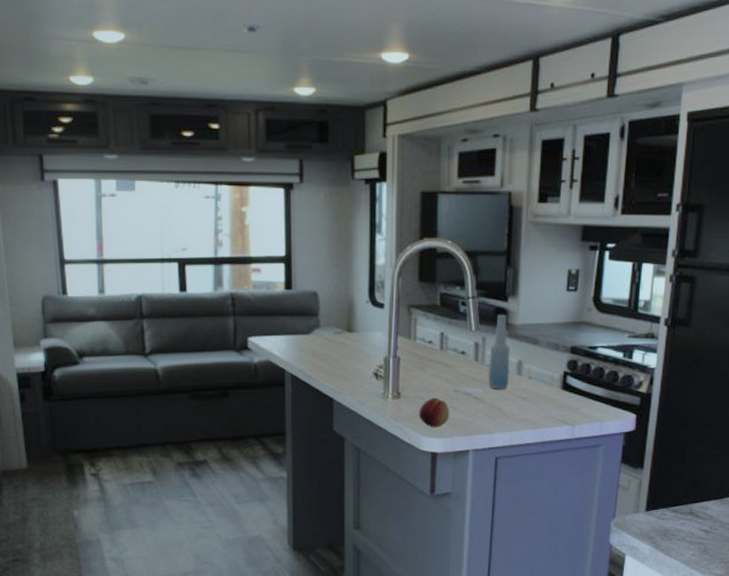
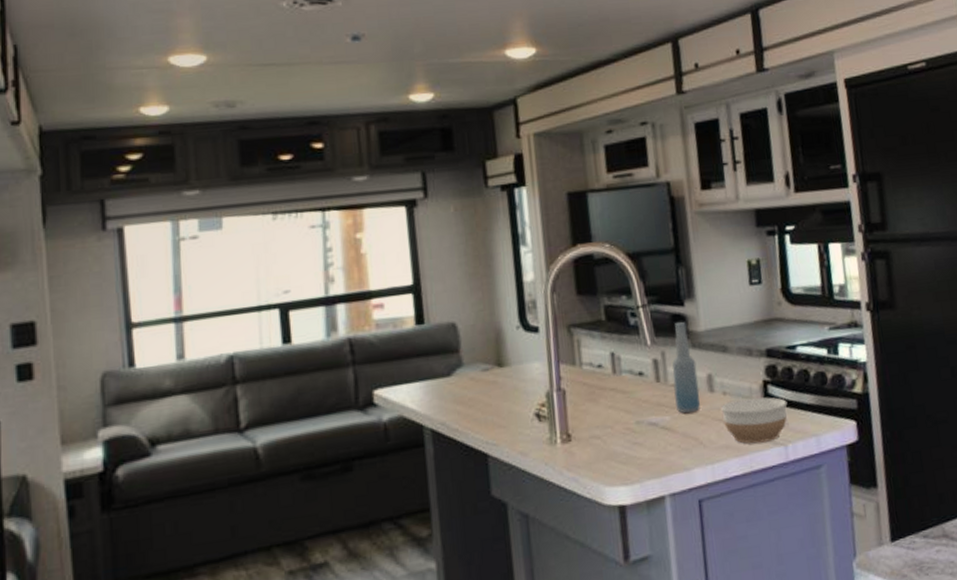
fruit: present [419,397,450,428] -> none [596,434,635,474]
bowl: none [525,384,581,421] -> present [721,397,788,444]

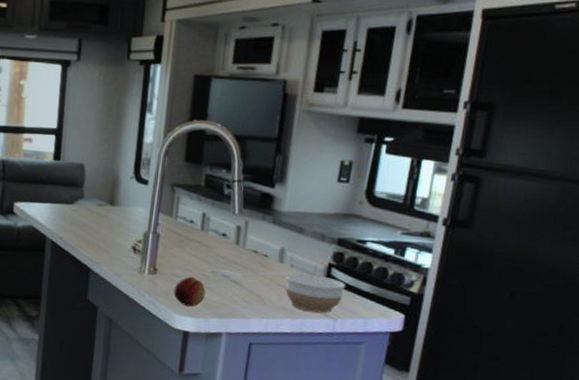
fruit: none [596,434,635,474] -> present [173,276,206,307]
bottle: present [672,322,700,414] -> none [248,200,274,275]

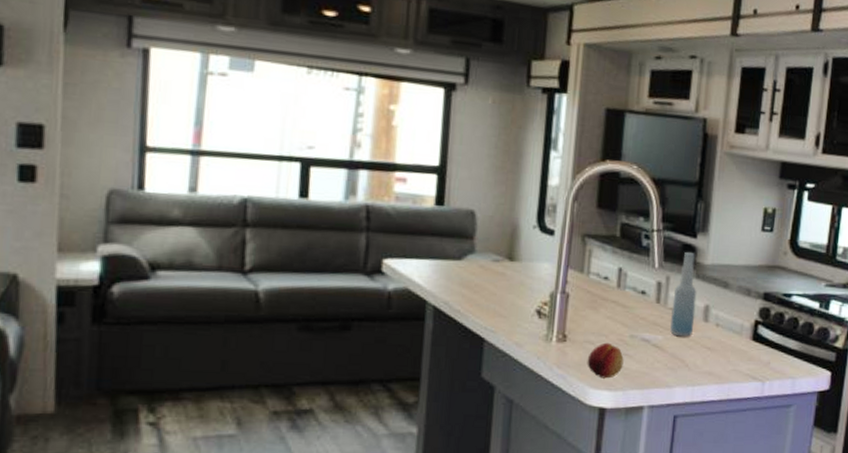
bottle: none [248,200,274,275] -> present [670,252,697,337]
bowl: present [285,273,346,313] -> none [711,333,773,376]

